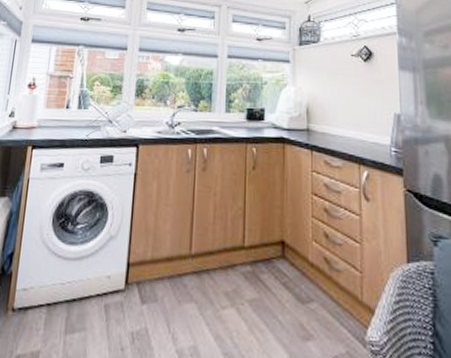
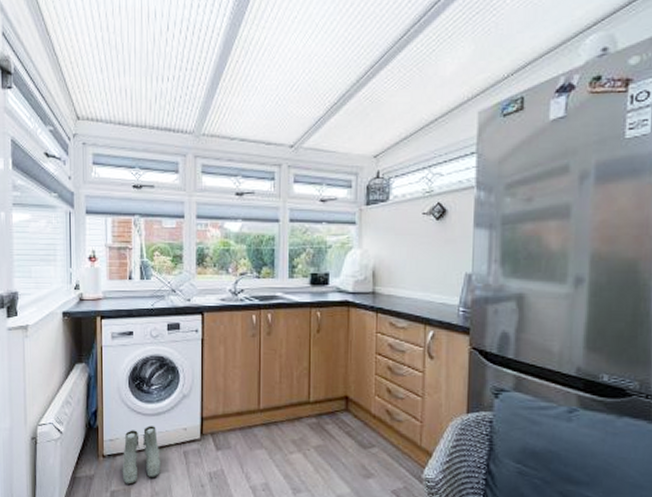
boots: none [31,272,78,347] -> present [122,425,161,485]

